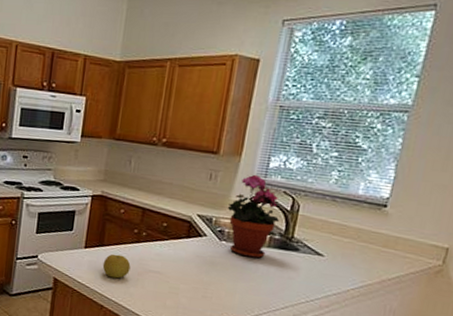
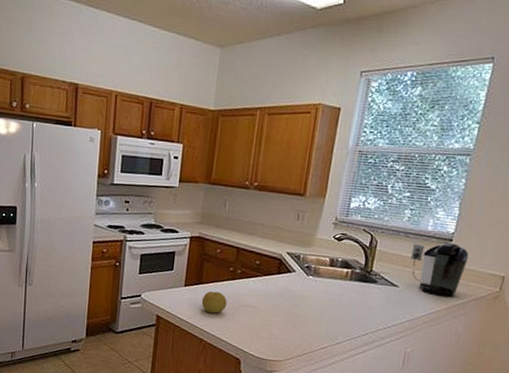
potted plant: present [227,174,279,259] -> none [313,214,359,291]
coffee maker: none [337,208,406,271] -> present [410,242,469,298]

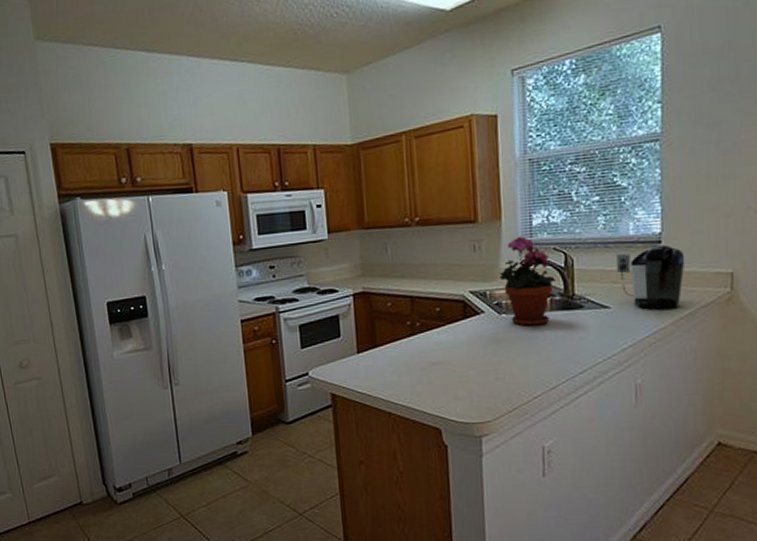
fruit: present [201,291,227,314] -> none [380,352,412,380]
potted plant: none [313,214,359,291] -> present [499,236,555,326]

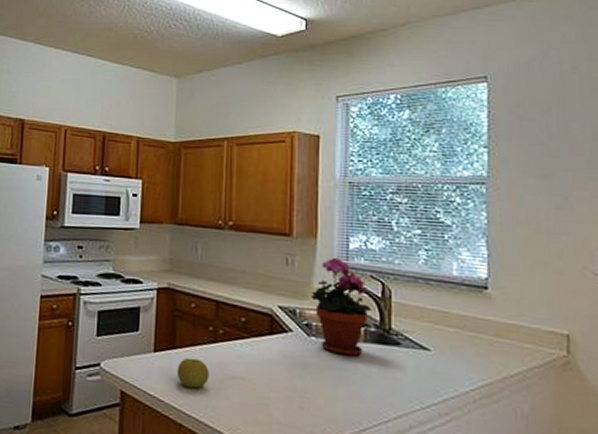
fruit: none [380,352,412,380] -> present [176,357,209,389]
coffee maker: present [615,244,685,311] -> none [437,290,515,365]

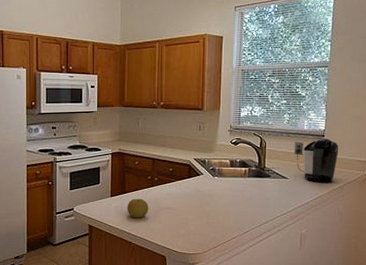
potted plant: present [310,257,371,357] -> none [215,122,253,187]
coffee maker: none [437,290,515,365] -> present [294,138,339,184]

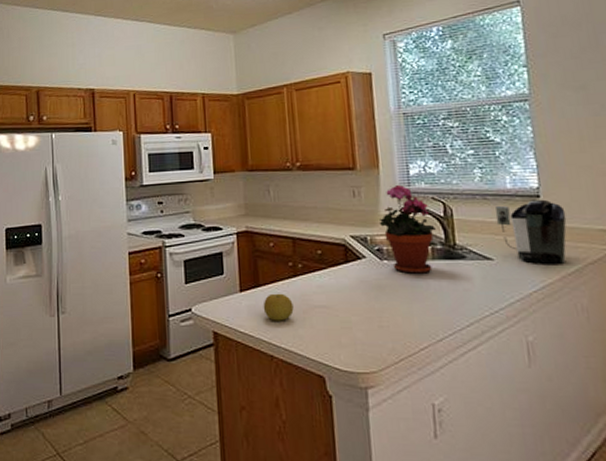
potted plant: none [215,122,253,187] -> present [379,184,436,274]

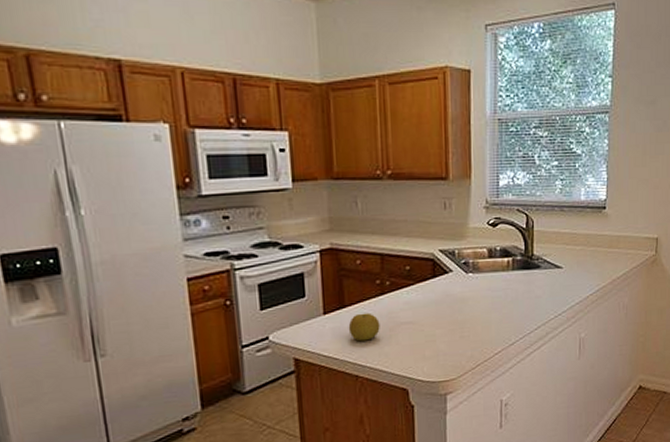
potted plant: present [379,184,436,274] -> none [467,195,518,285]
coffee maker: present [495,199,567,266] -> none [569,210,623,271]

